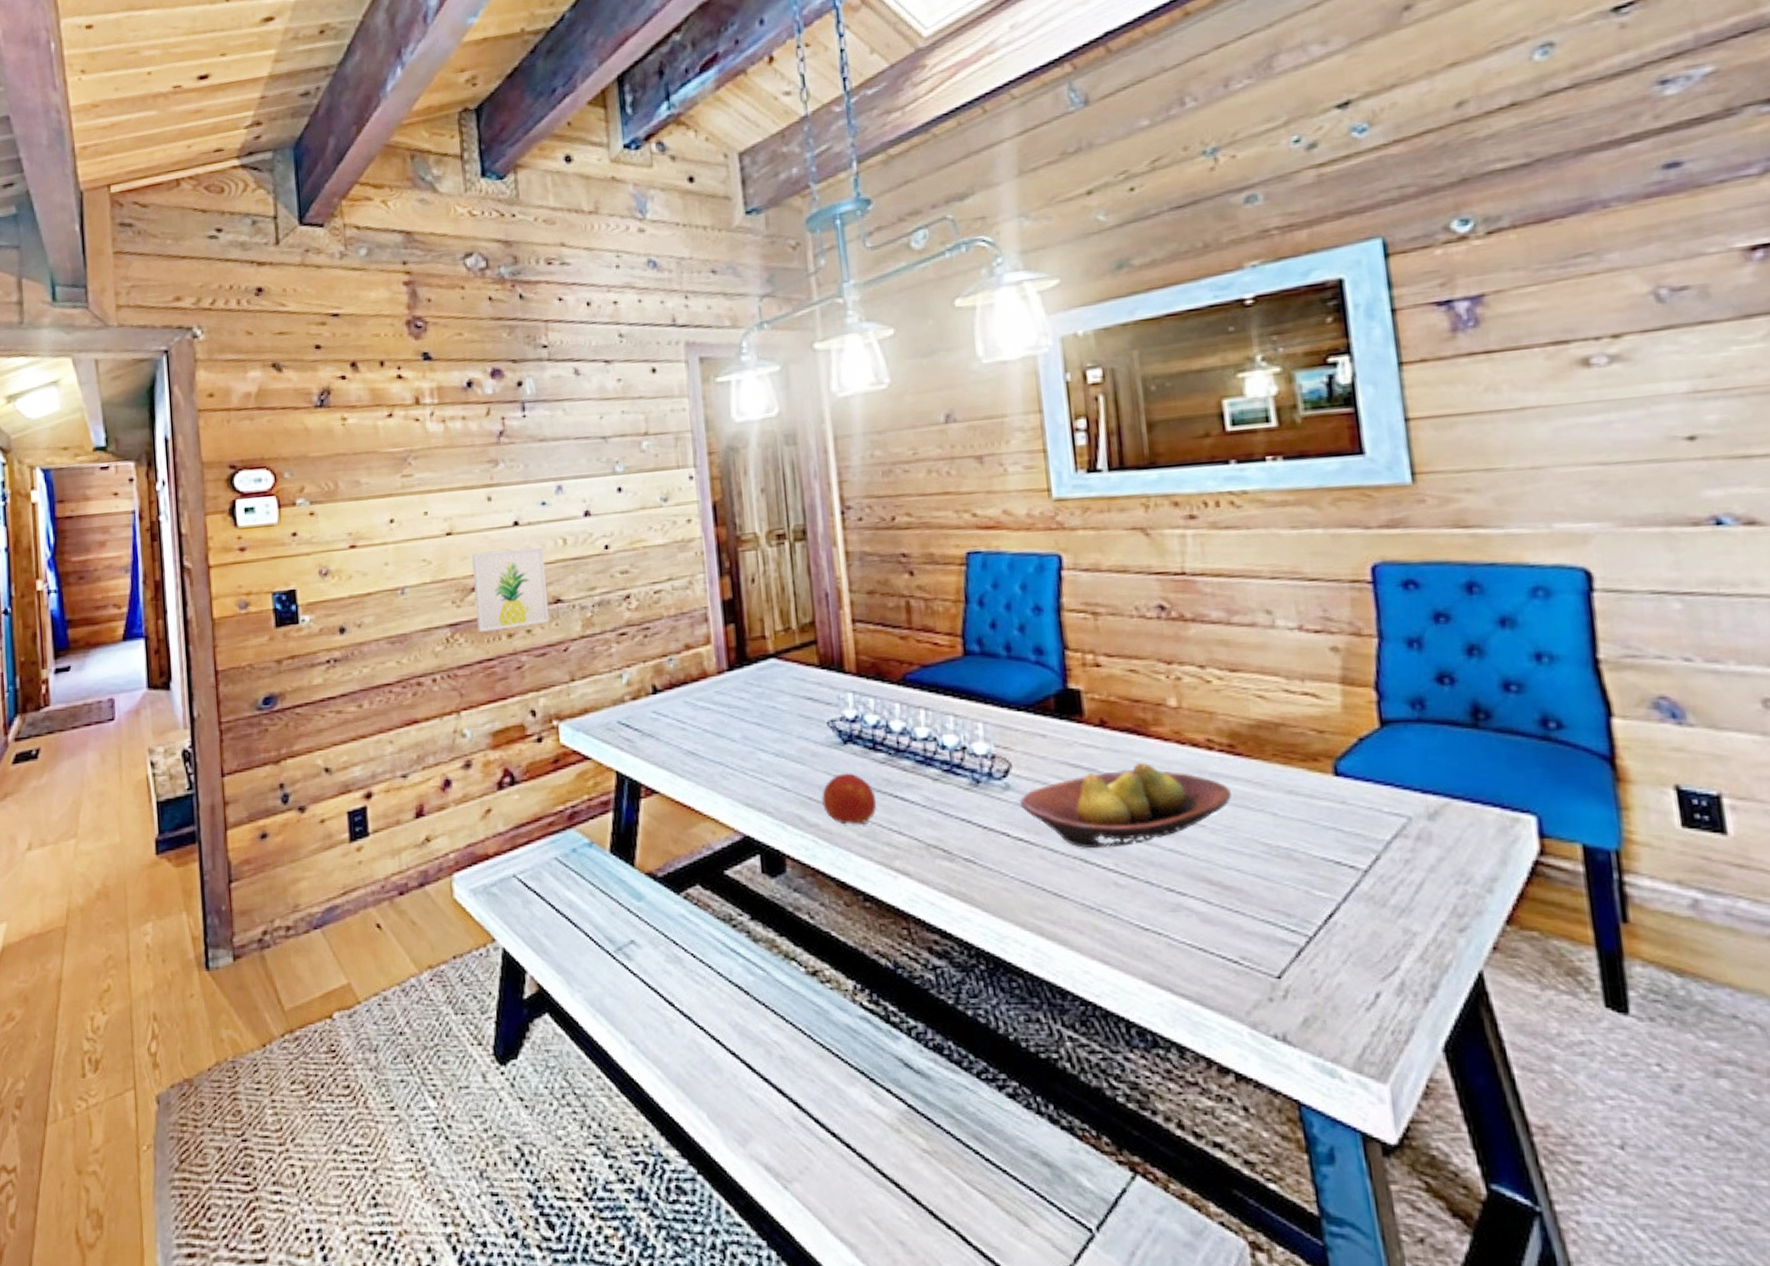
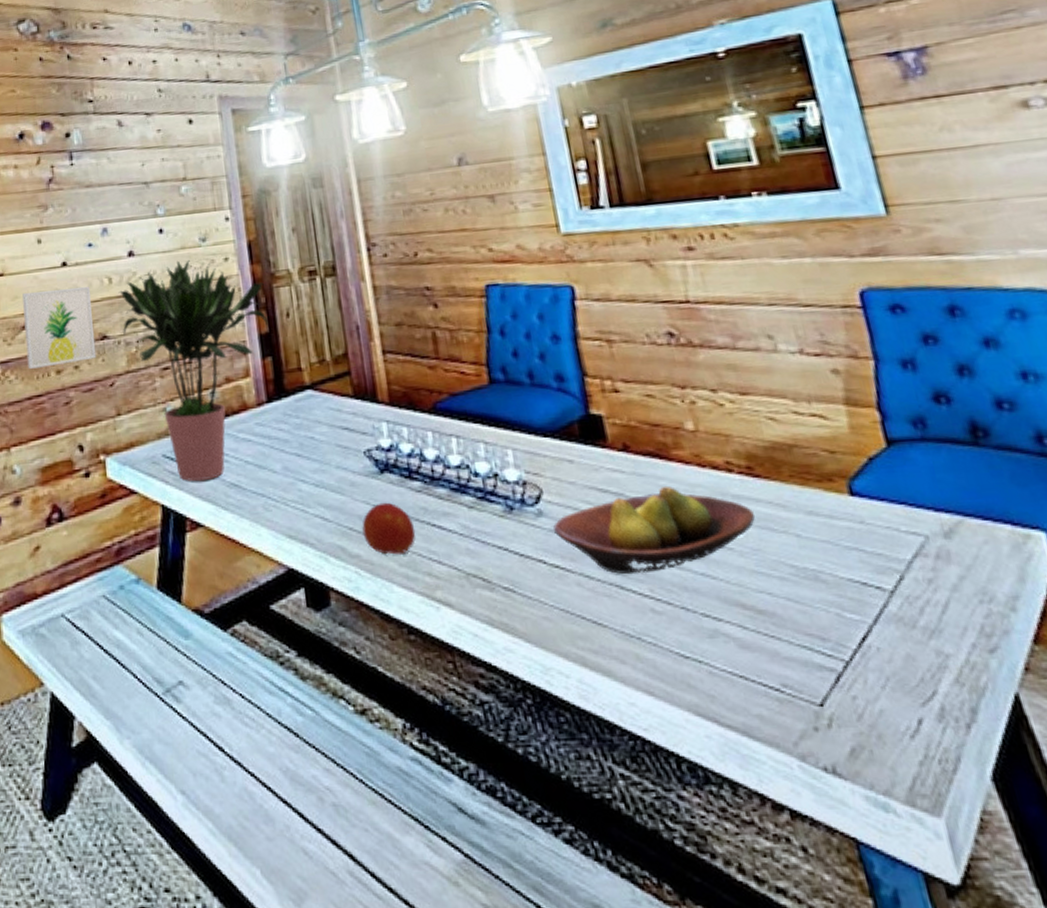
potted plant: none [573,521,732,749] -> present [118,260,269,482]

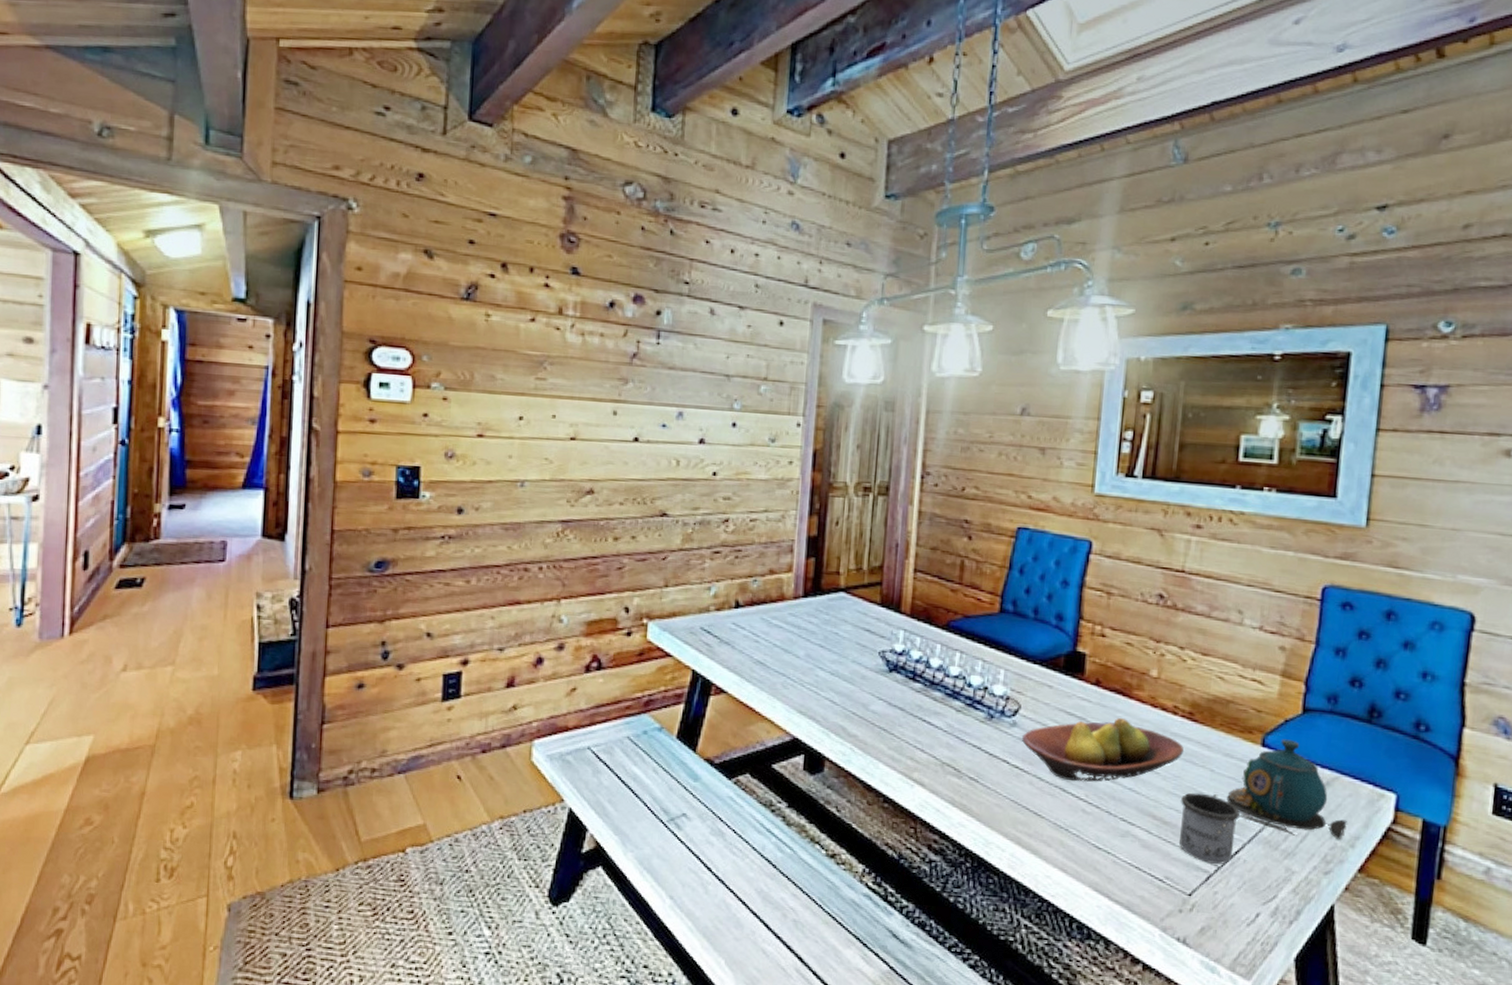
wall art: present [22,286,97,369] -> none [587,459,657,533]
potted plant: present [118,260,269,482] -> none [682,455,821,655]
fruit: present [362,502,416,555] -> none [863,696,908,740]
mug: none [770,566,860,658] -> present [1179,792,1240,864]
teapot: none [809,481,996,606] -> present [1213,739,1347,840]

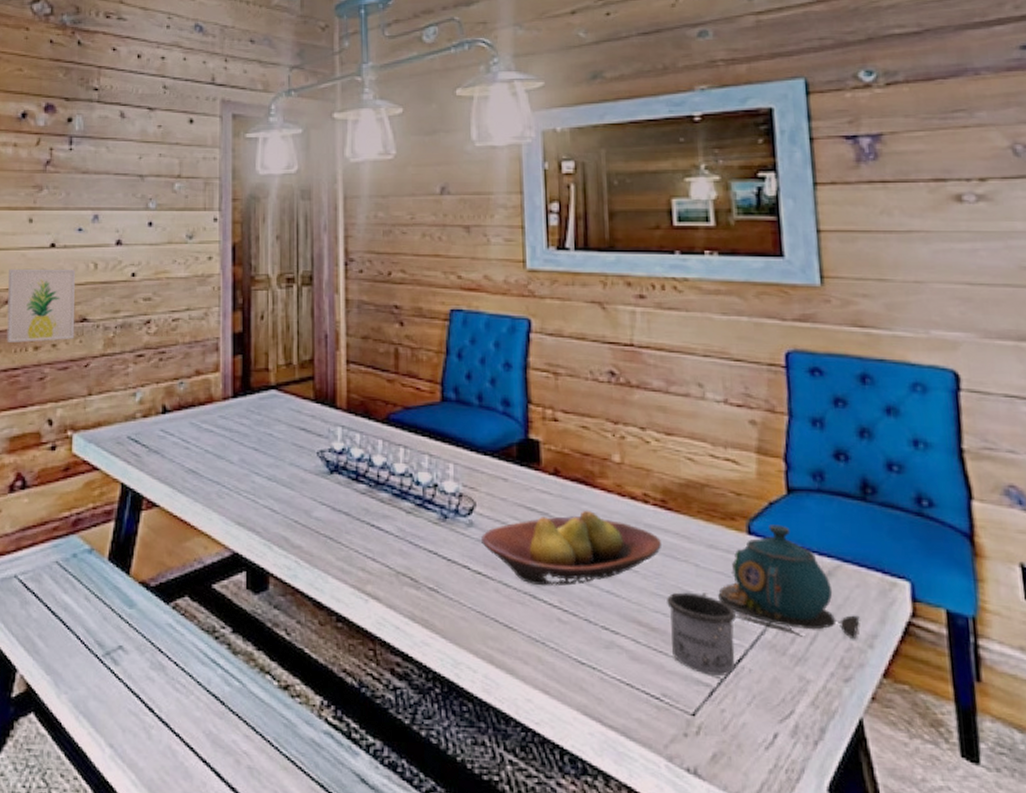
wall art: none [587,459,657,533] -> present [6,268,76,342]

